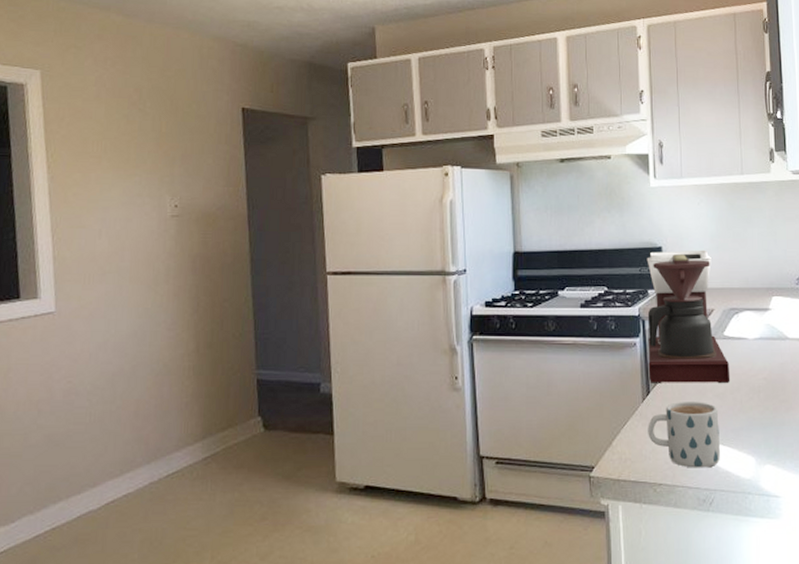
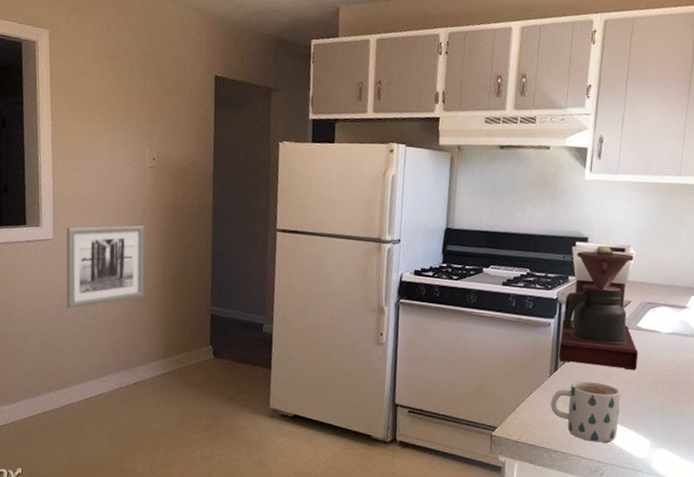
wall art: none [72,284,174,394] -> present [66,225,145,309]

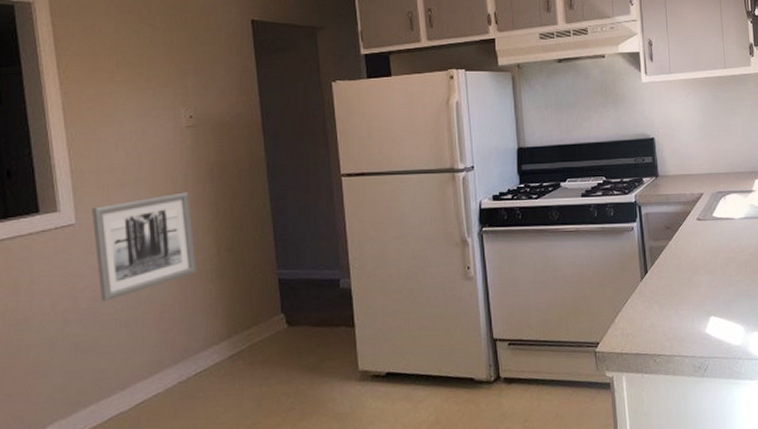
mug: present [550,381,621,443] -> none [646,278,713,339]
coffee maker: present [558,241,638,371] -> none [641,139,720,264]

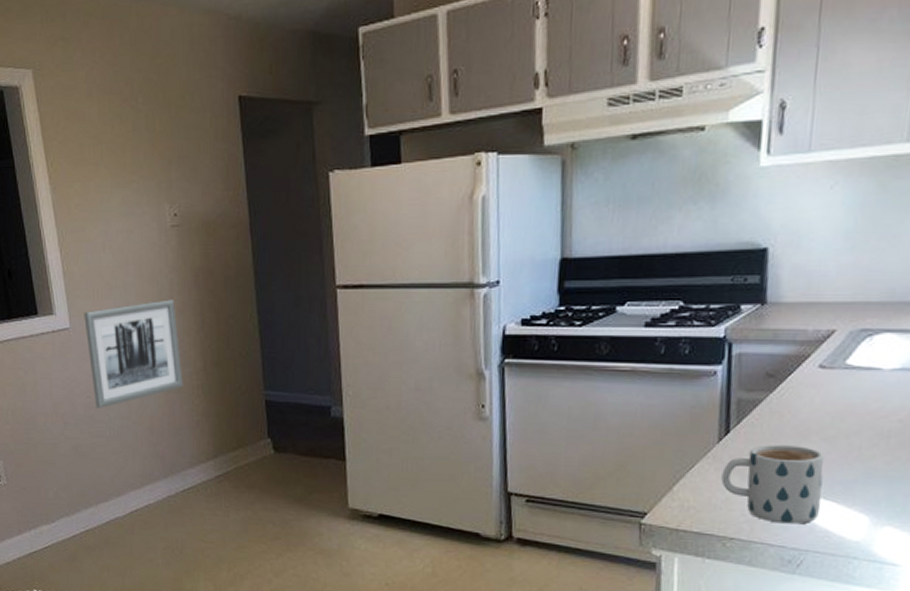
mug: none [646,278,713,339] -> present [721,445,824,524]

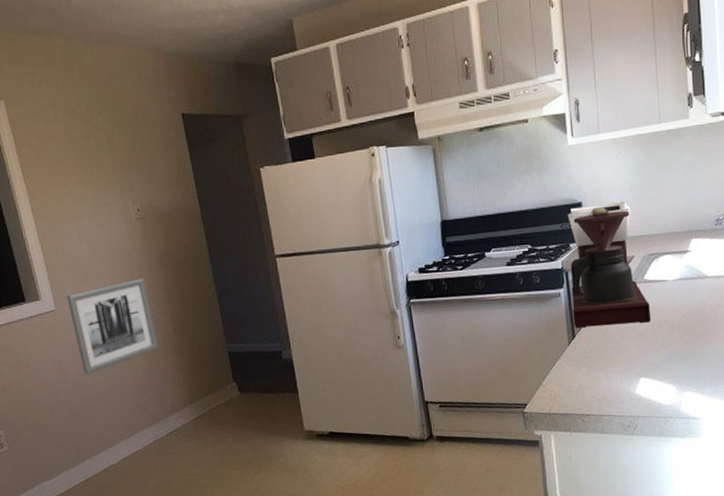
mug: present [721,445,824,524] -> none [574,341,643,399]
coffee maker: none [729,251,849,426] -> present [567,201,651,328]

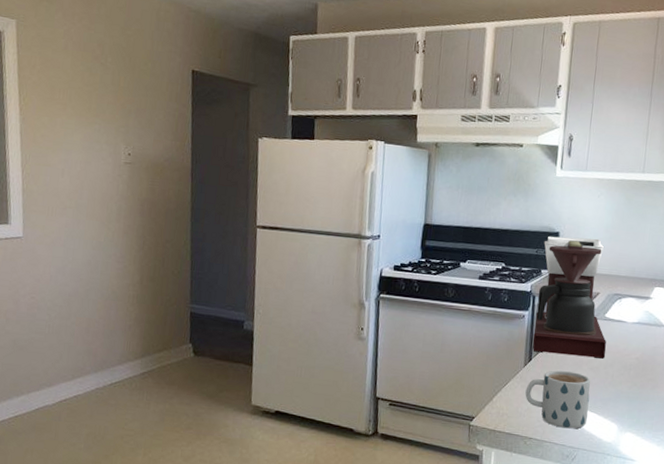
wall art: present [67,278,158,375] -> none [37,222,121,309]
mug: none [574,341,643,399] -> present [525,370,591,429]

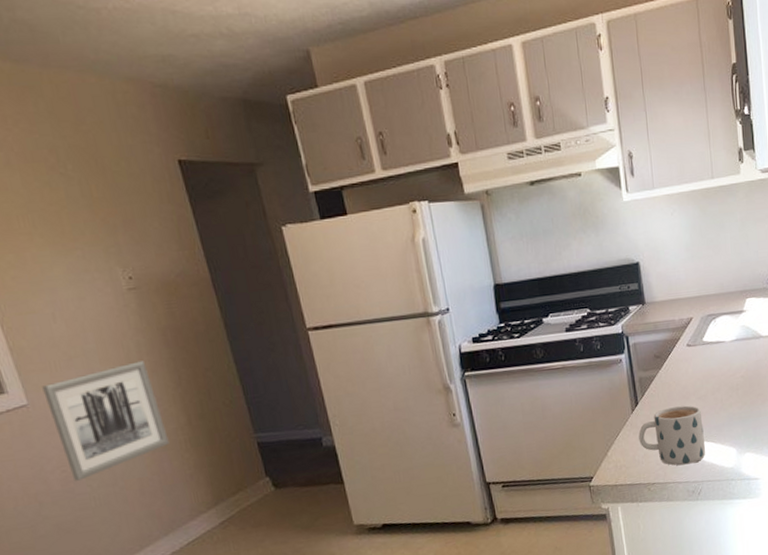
wall art: none [37,222,121,309] -> present [42,361,170,481]
coffee maker: present [532,236,606,360] -> none [625,260,711,395]

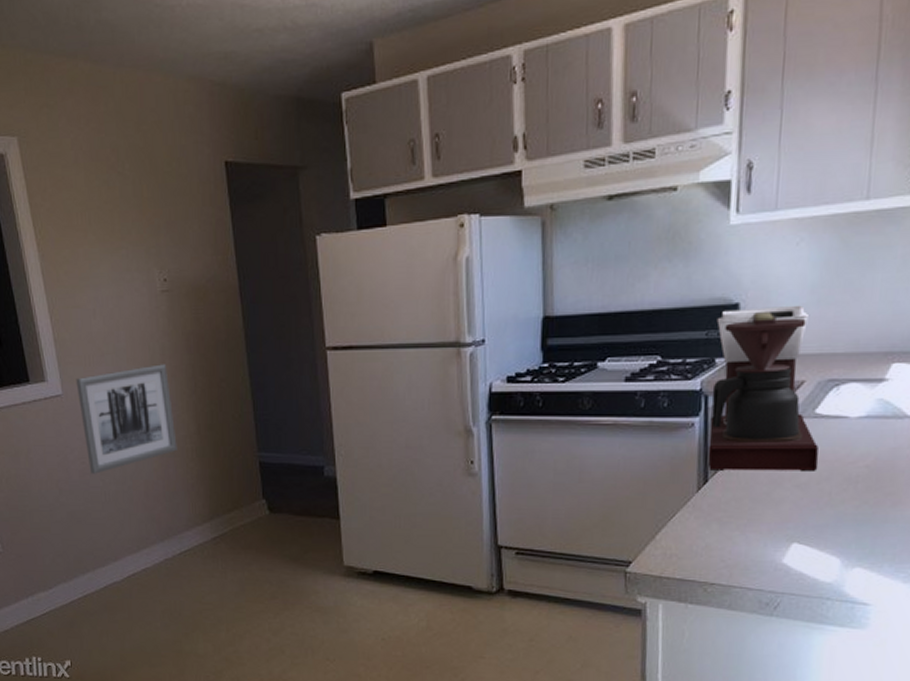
coffee maker: none [625,260,711,395] -> present [707,305,819,473]
mug: present [638,405,705,466] -> none [701,492,797,568]

